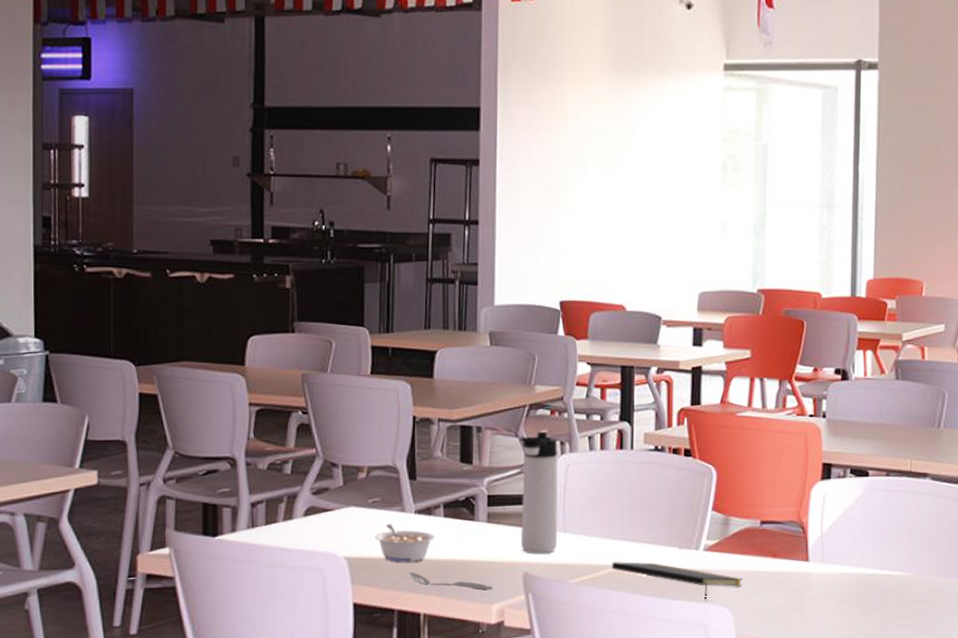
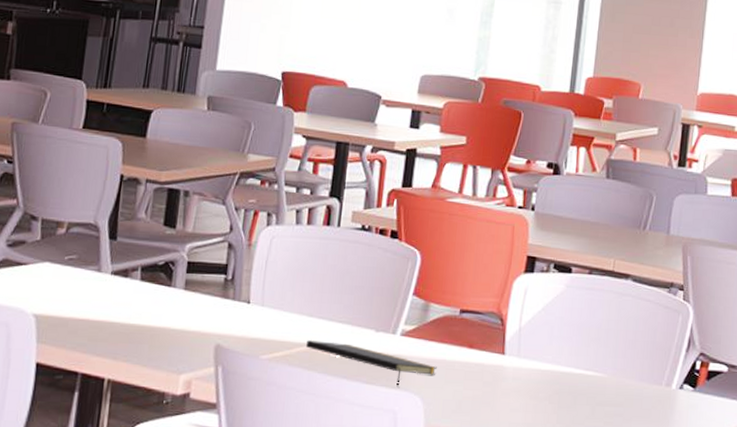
legume: present [374,523,435,562] -> none [66,283,129,325]
spoon: present [408,572,492,591] -> none [97,334,182,360]
thermos bottle: present [520,431,559,554] -> none [216,201,264,327]

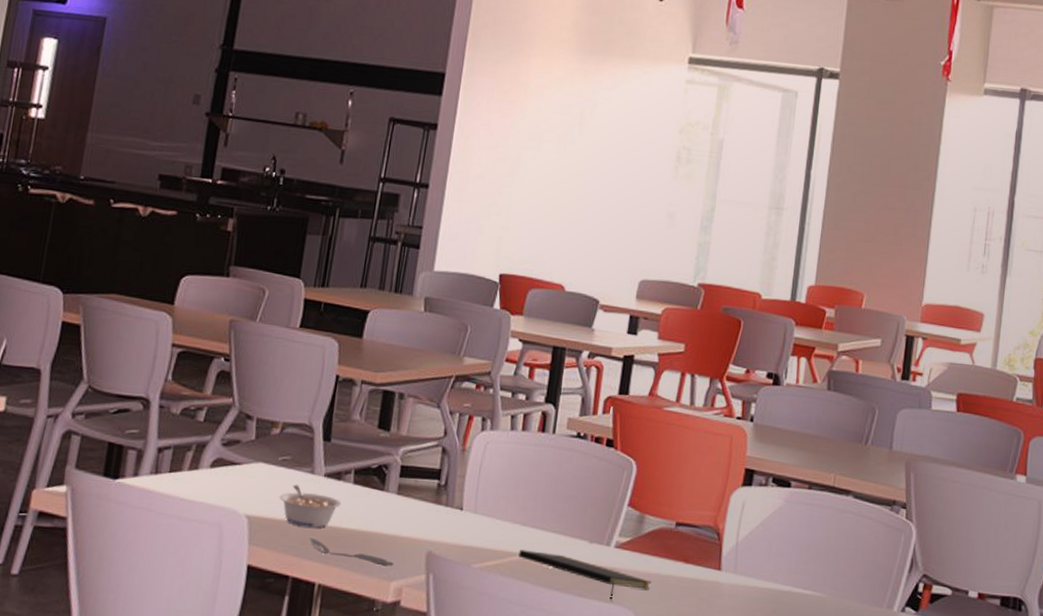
legume: none [66,283,129,325] -> present [279,484,342,528]
spoon: none [97,334,182,360] -> present [308,538,393,567]

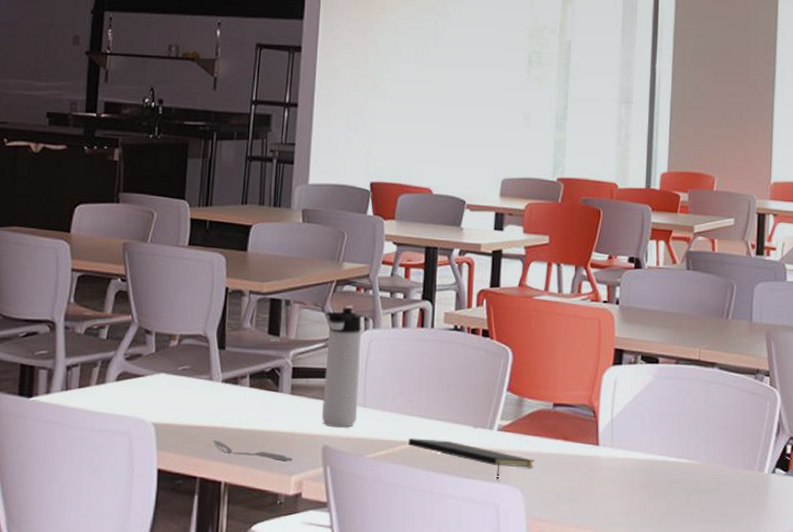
legume: present [279,484,342,528] -> none [182,391,240,430]
thermos bottle: none [428,405,479,534] -> present [321,307,362,428]

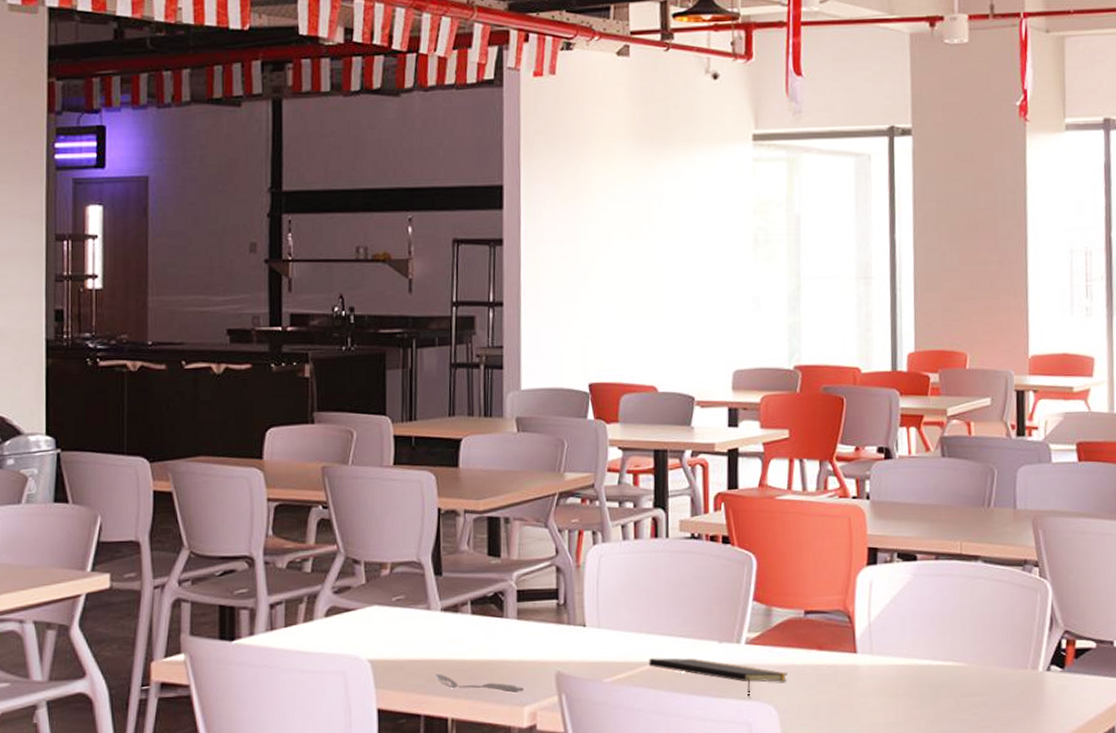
thermos bottle: present [321,307,362,428] -> none [550,521,592,652]

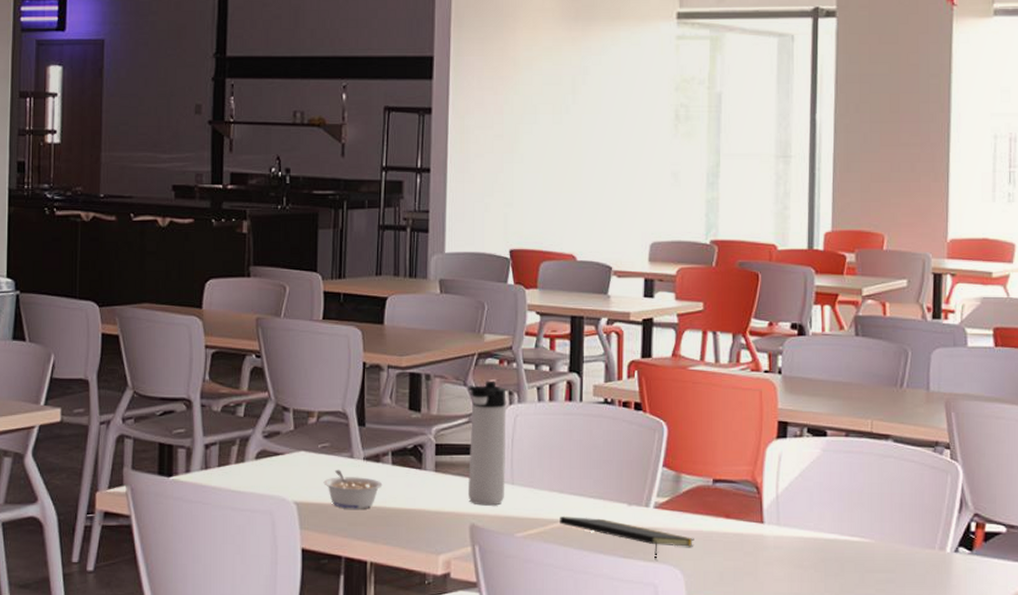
legume: none [399,623,462,664] -> present [323,469,383,509]
spoon: present [435,674,524,693] -> none [356,519,439,541]
thermos bottle: none [550,521,592,652] -> present [467,381,507,506]

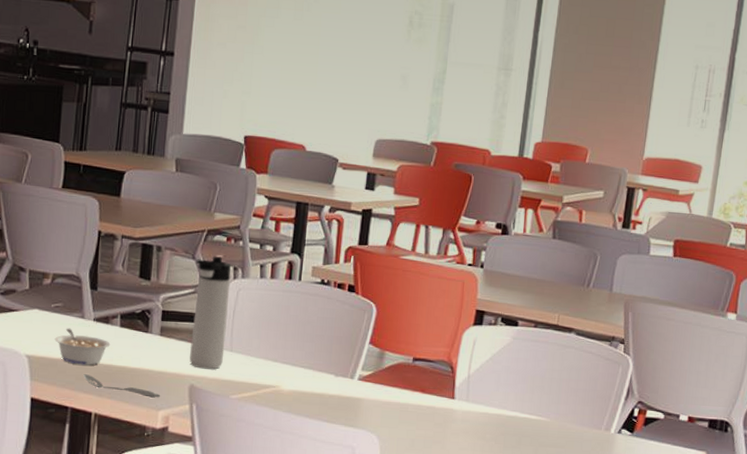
spoon: none [356,519,439,541] -> present [83,374,160,398]
notepad: present [560,516,694,560] -> none [272,383,392,426]

